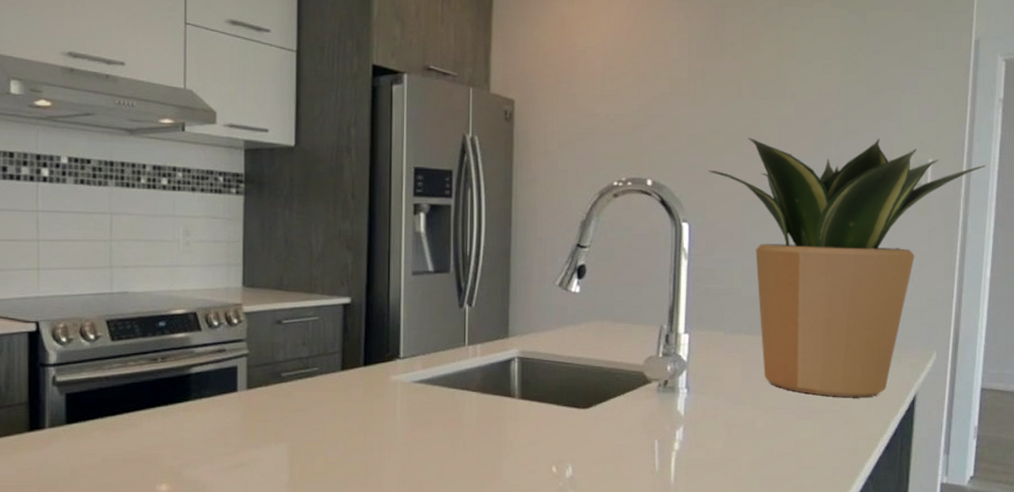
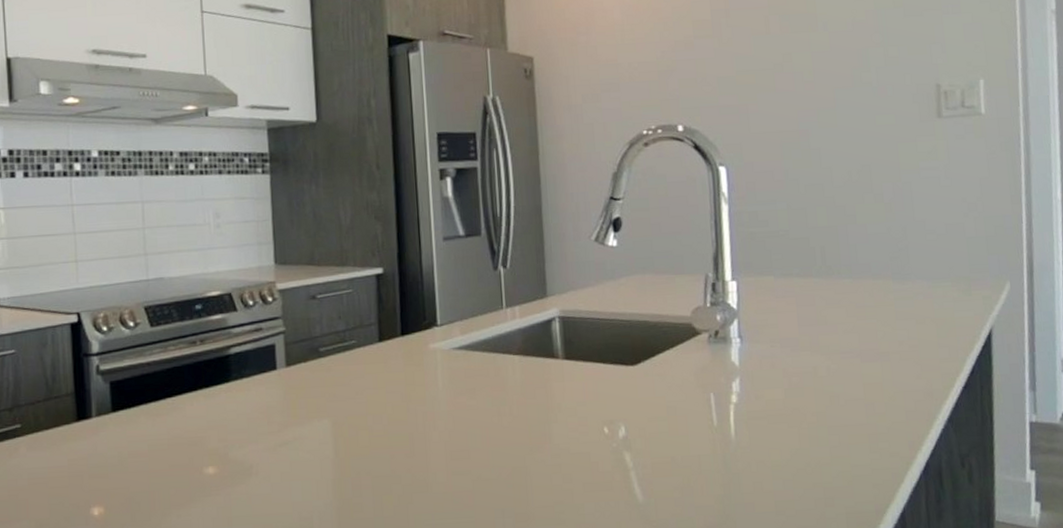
potted plant: present [708,137,987,397] -> none [741,63,1045,337]

